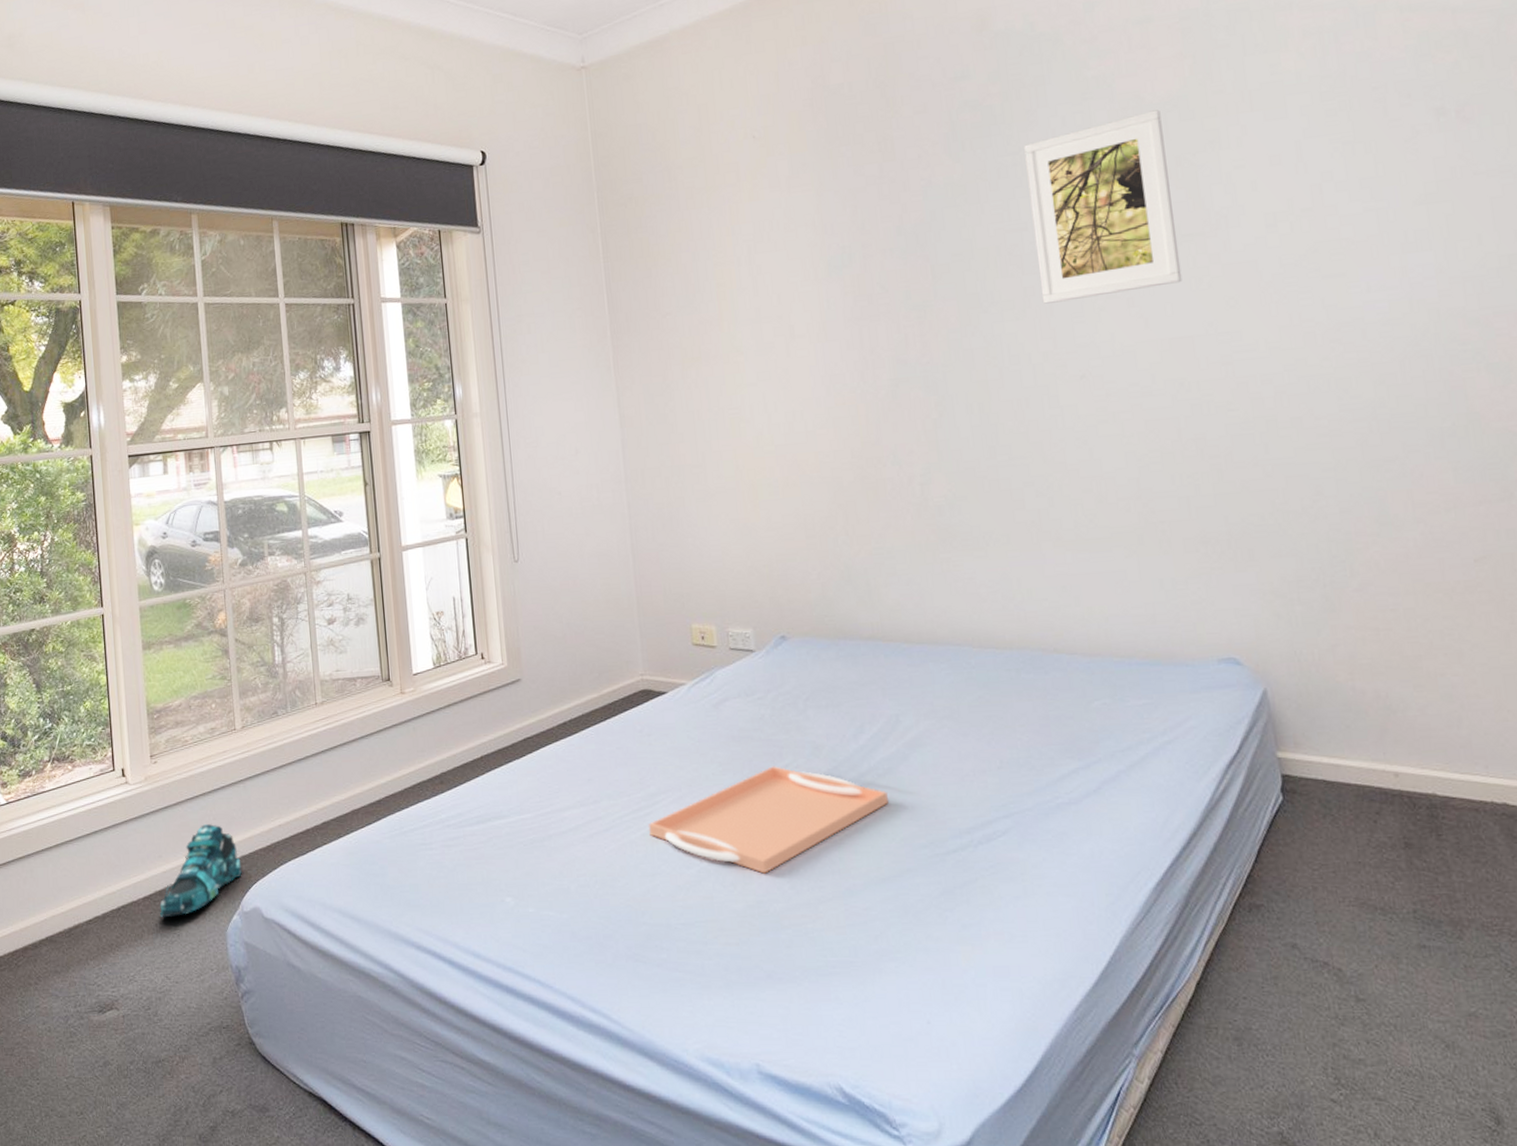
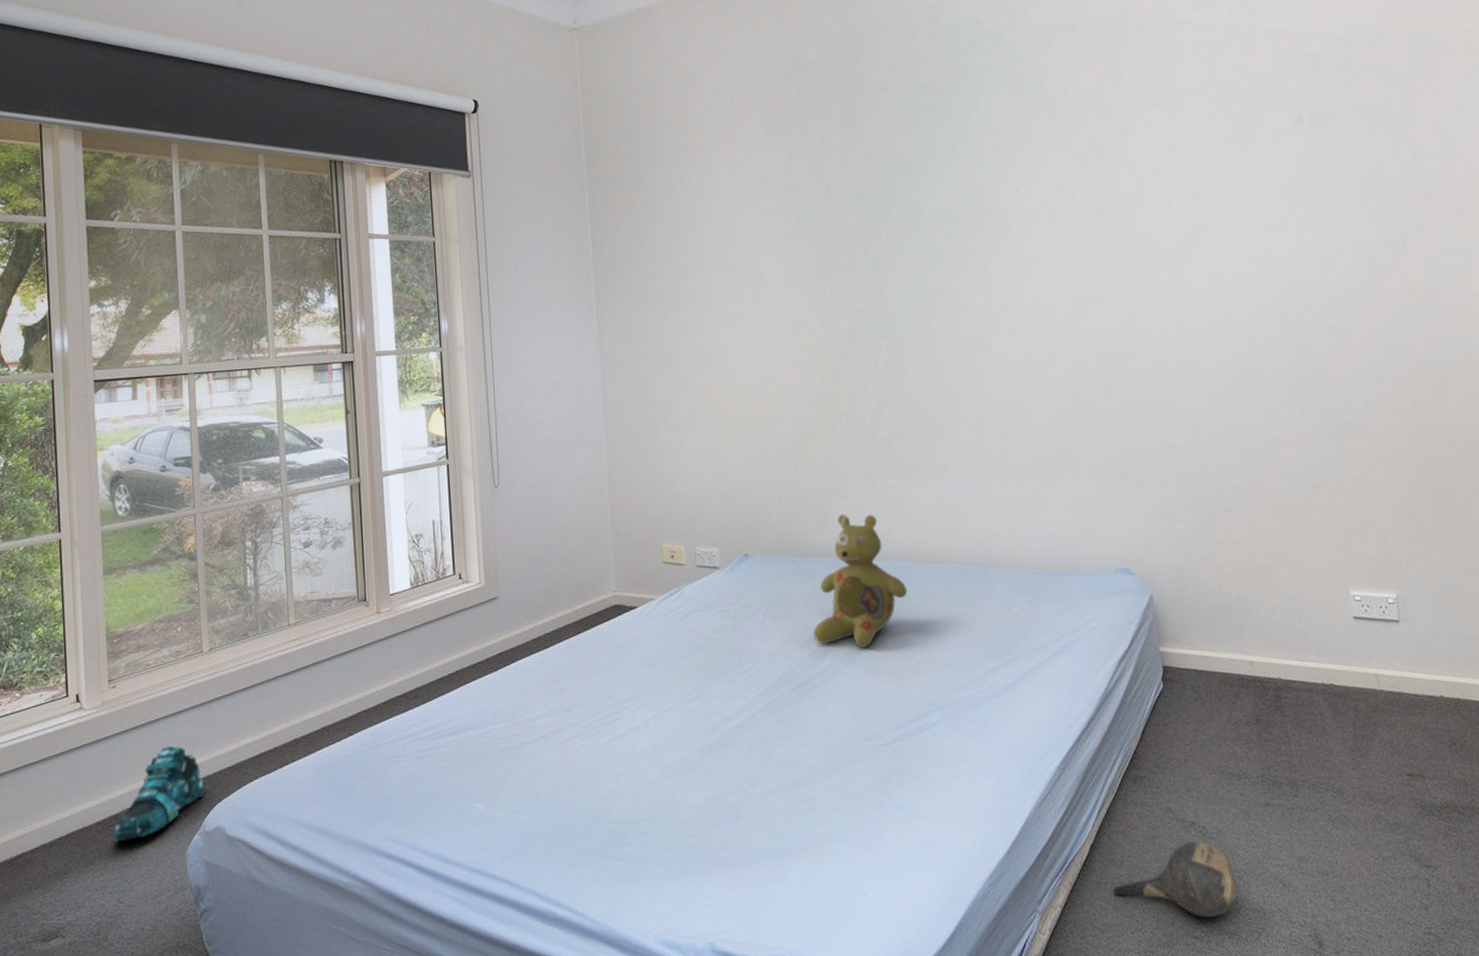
serving tray: present [647,766,888,874] -> none [615,672,836,770]
stuffed bear: none [861,592,968,743] -> present [813,514,908,648]
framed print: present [1024,110,1183,304] -> none [968,102,1095,264]
ball: none [1226,985,1386,1079] -> present [1113,841,1238,918]

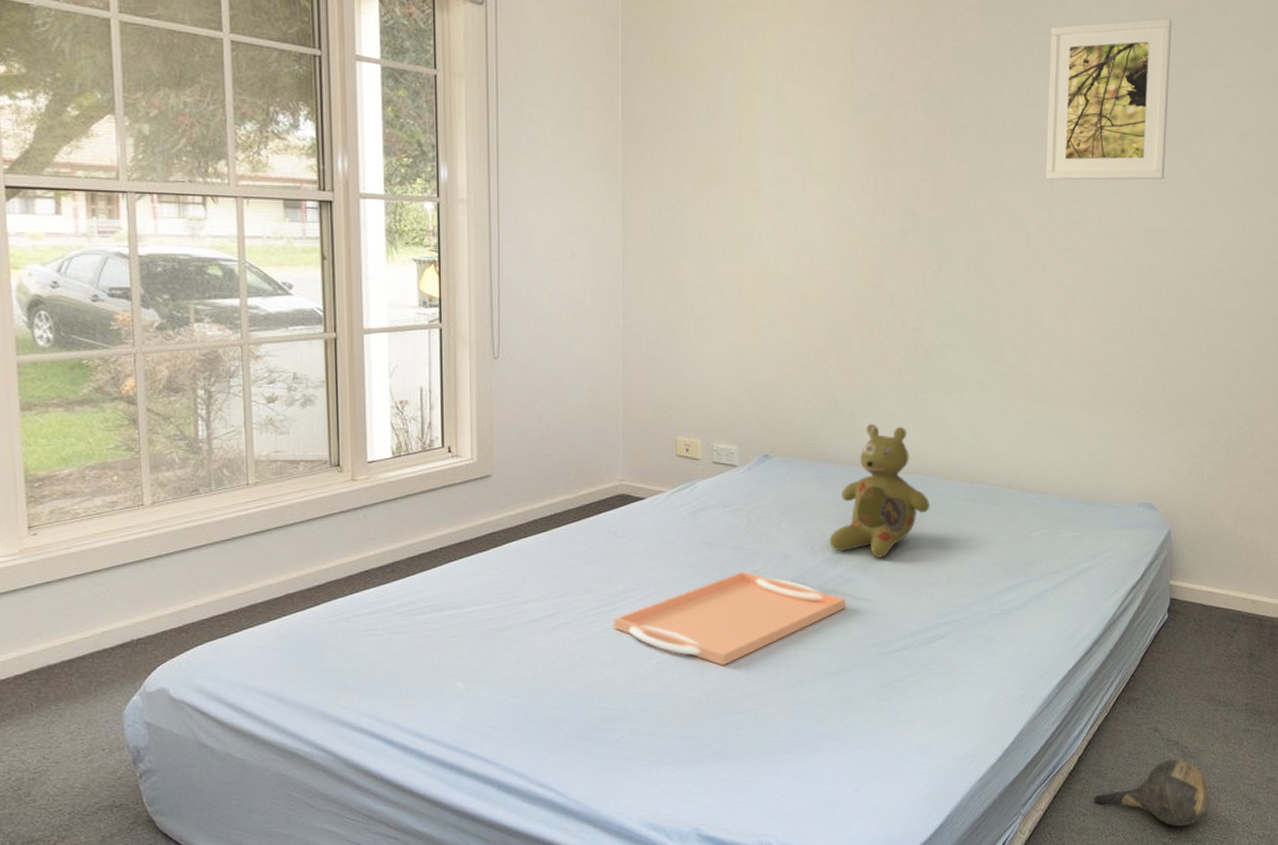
shoe: present [114,746,206,841] -> none [36,602,147,696]
serving tray: none [615,672,836,770] -> present [612,571,846,666]
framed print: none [968,102,1095,264] -> present [1046,18,1172,180]

